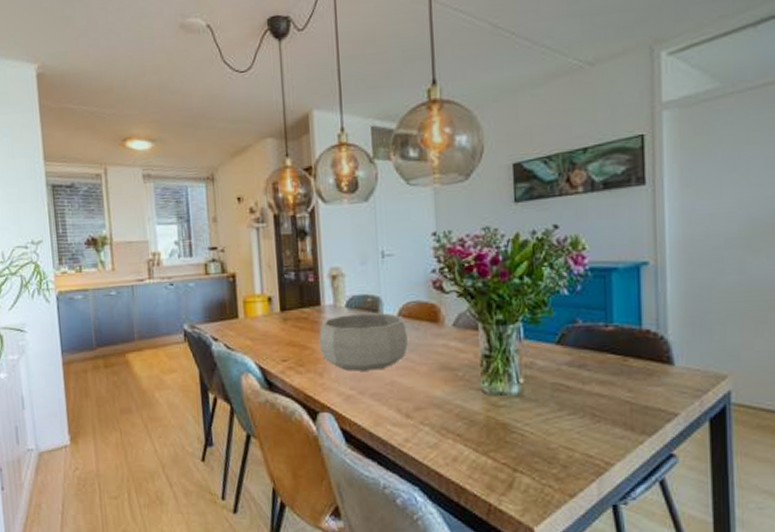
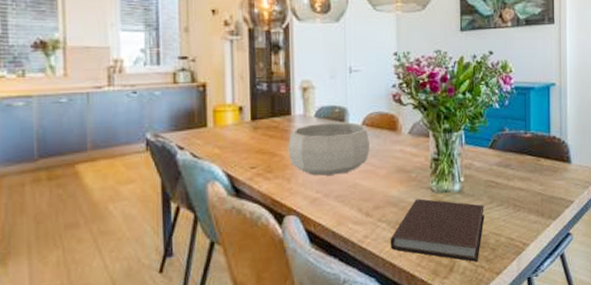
notebook: none [434,401,552,479] -> present [390,198,485,262]

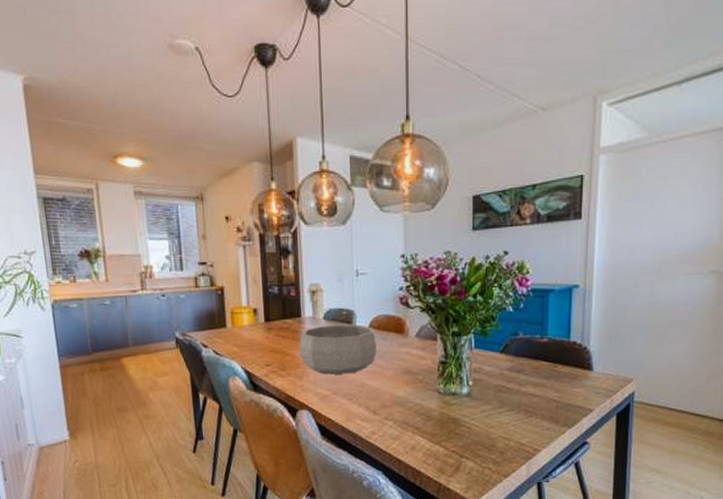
notebook: present [390,198,485,262] -> none [396,400,493,463]

